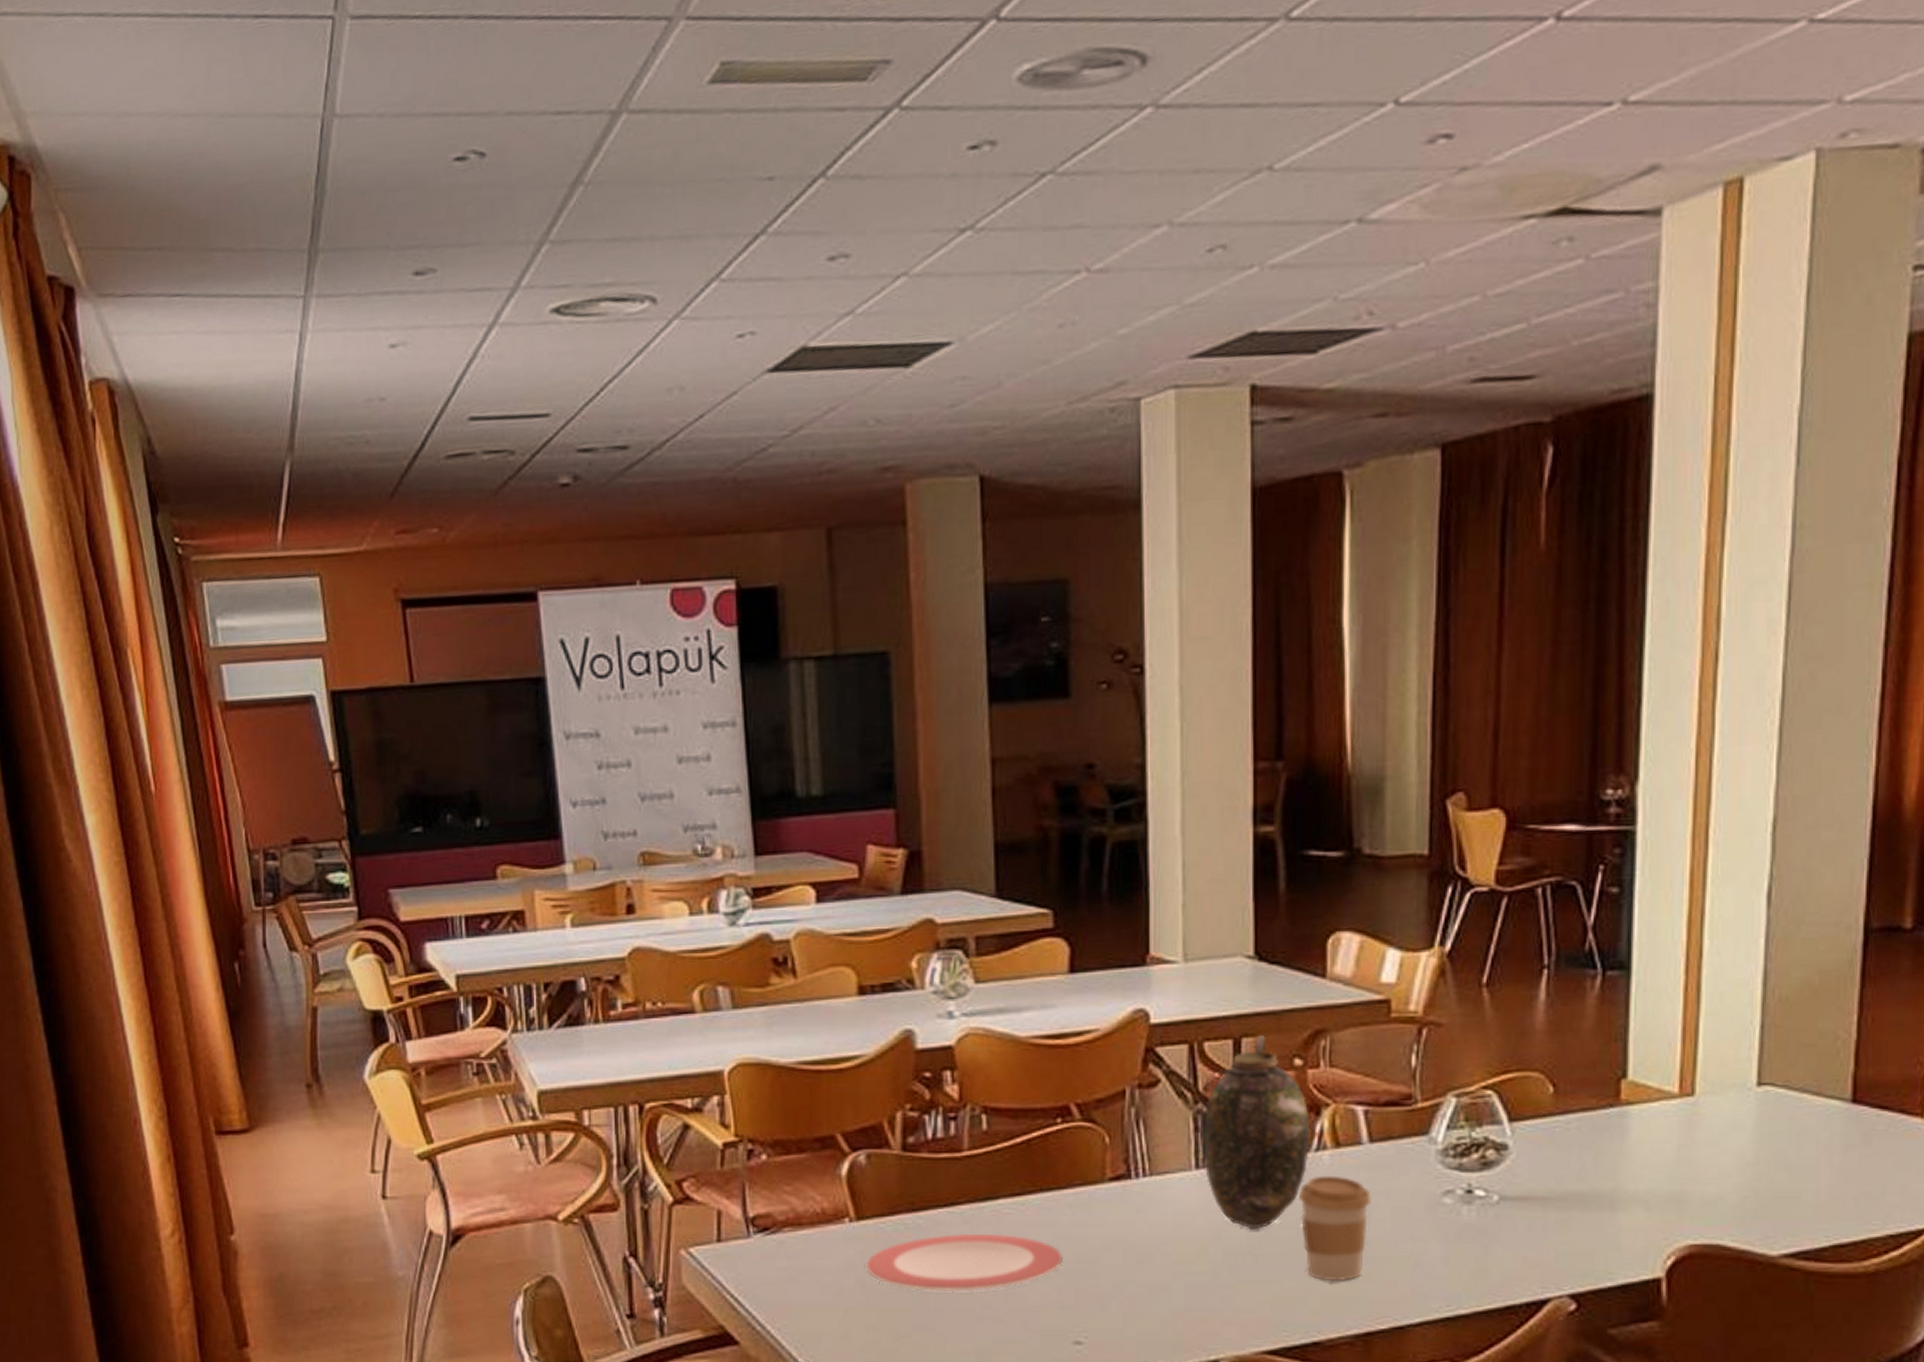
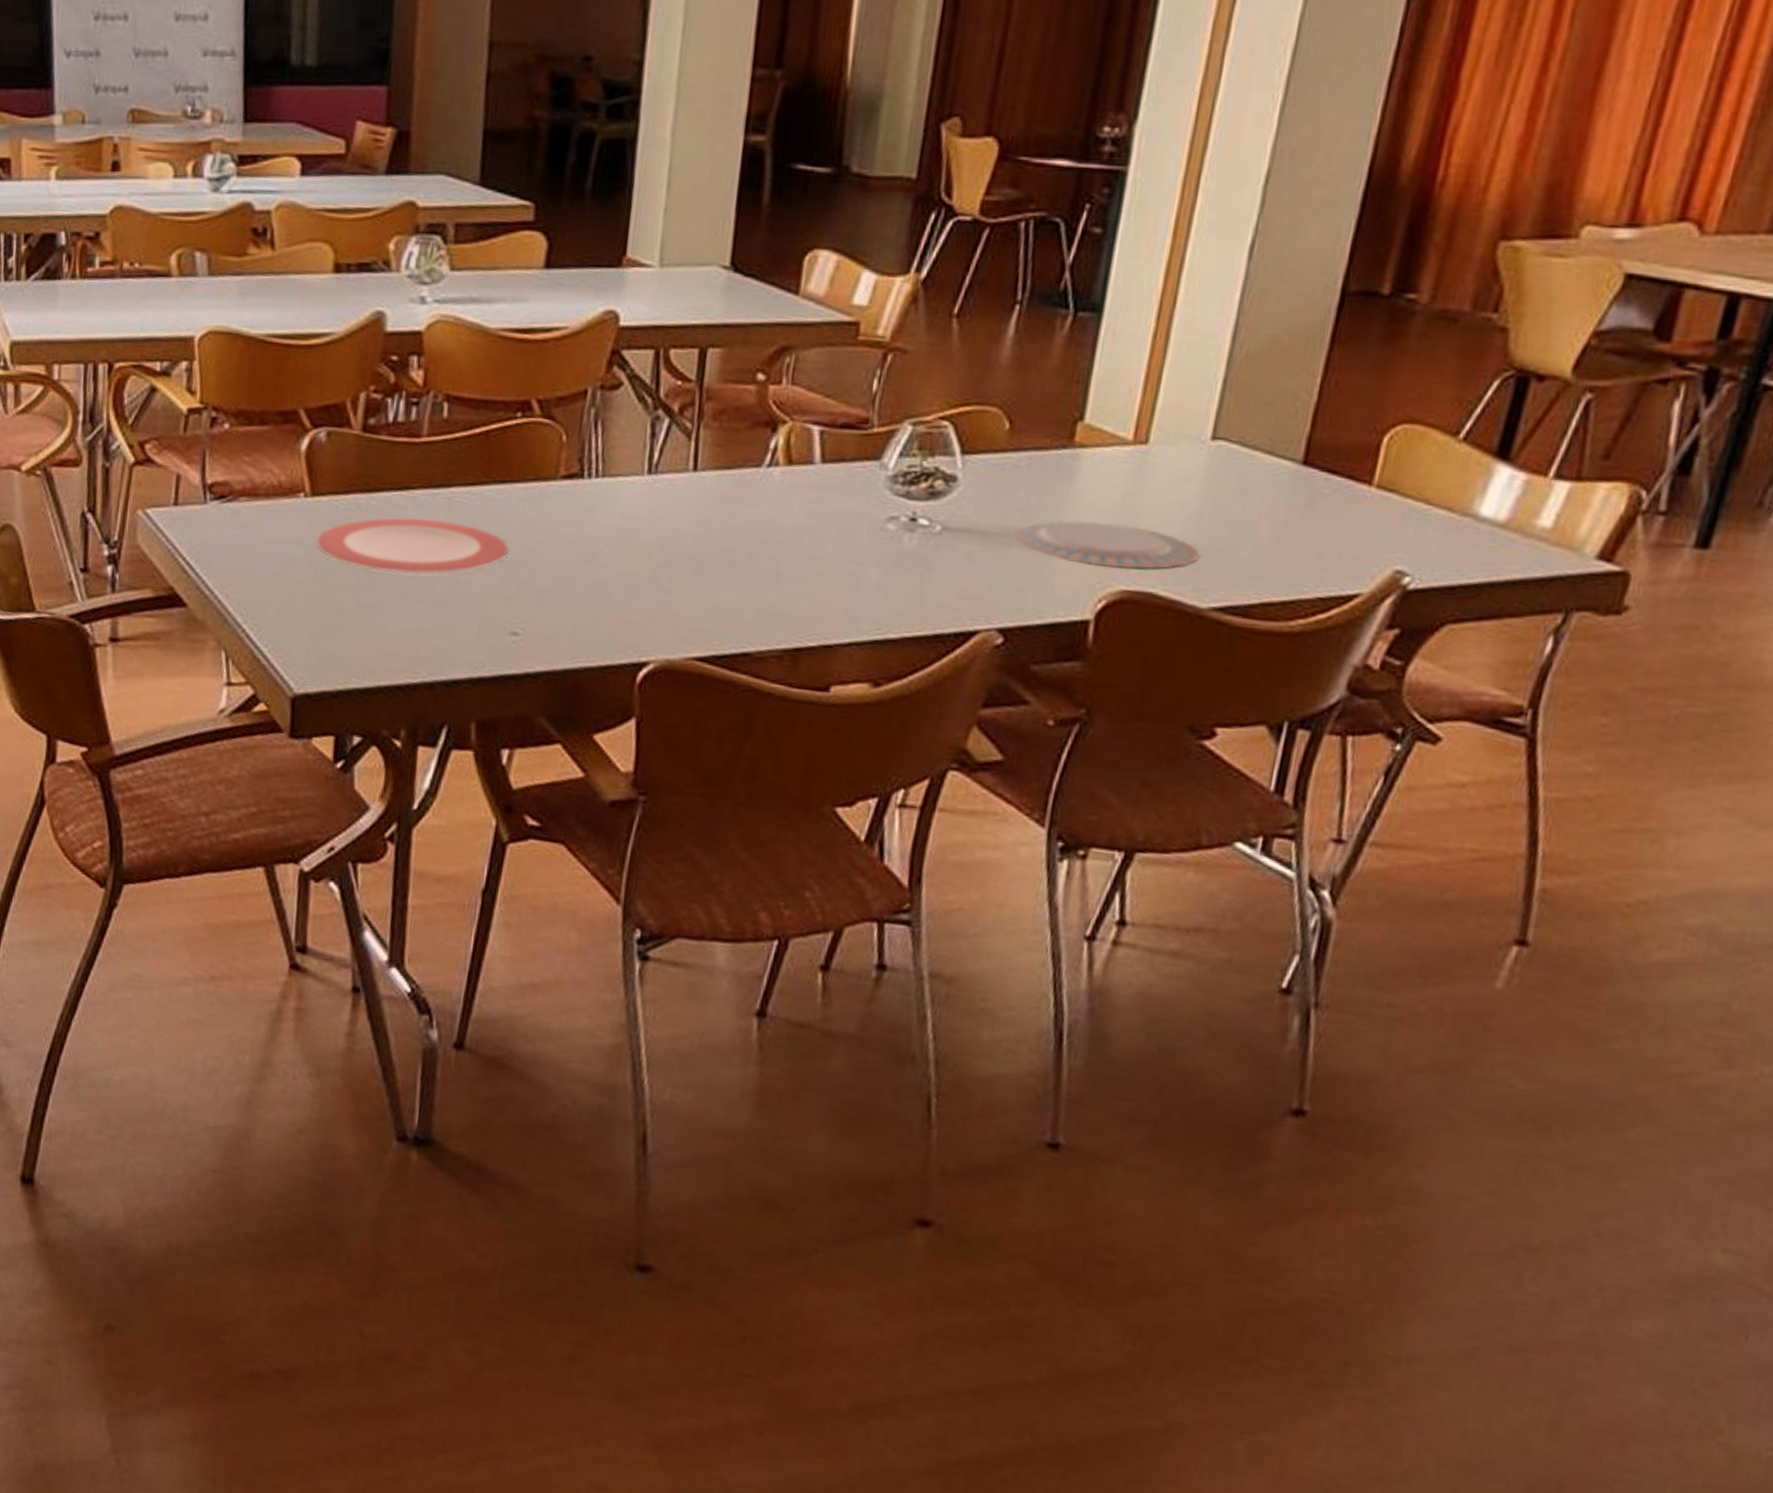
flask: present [1200,1036,1311,1230] -> none [654,347,766,539]
coffee cup: present [1298,1175,1372,1281] -> none [745,491,817,596]
plate: none [1572,1177,1765,1224] -> present [1013,520,1201,570]

